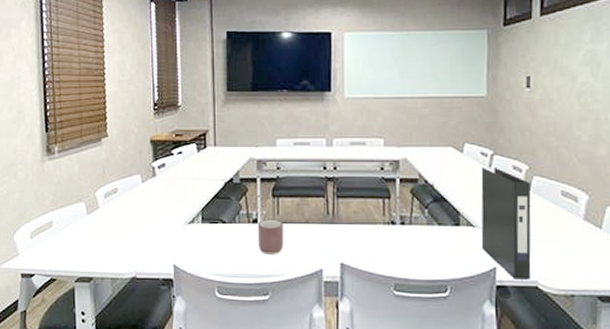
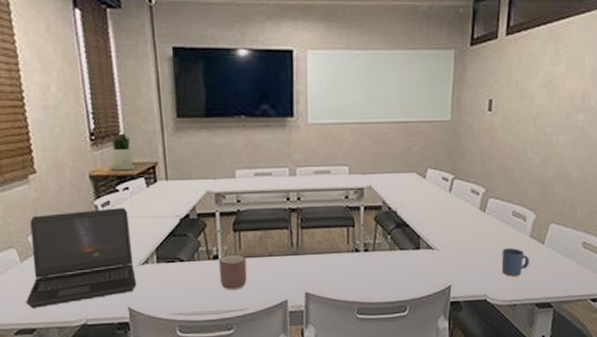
laptop computer: none [88,170,183,258] -> present [26,208,137,308]
planter: none [167,104,190,137] -> present [109,133,136,171]
binder: present [481,168,531,280] -> none [439,192,486,295]
mug: none [552,231,586,263] -> present [501,248,529,276]

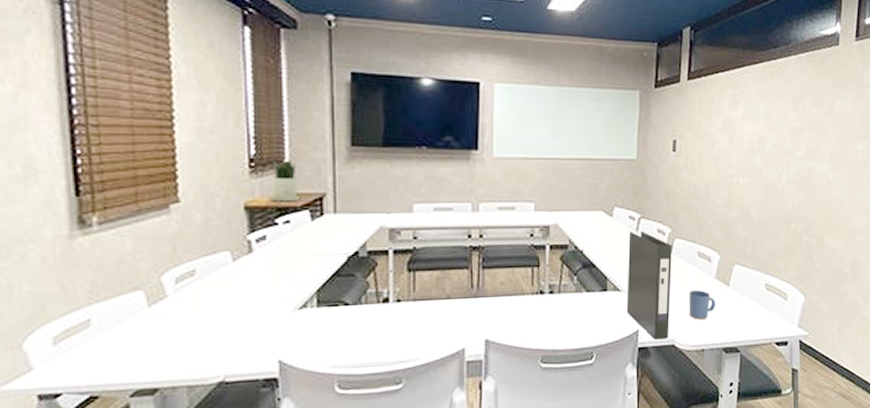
laptop computer: present [26,208,137,308] -> none [150,244,291,363]
mug: present [218,254,247,290] -> none [389,297,420,338]
binder: none [439,192,486,295] -> present [626,231,672,340]

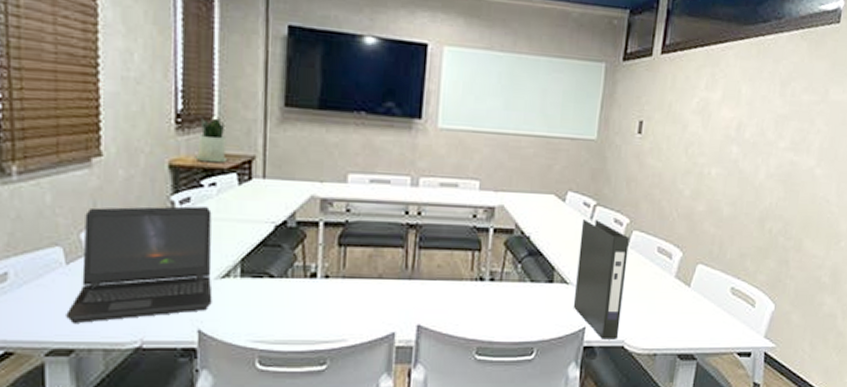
laptop computer: none [150,244,291,363] -> present [66,206,212,323]
mug: present [688,290,716,320] -> none [642,289,674,321]

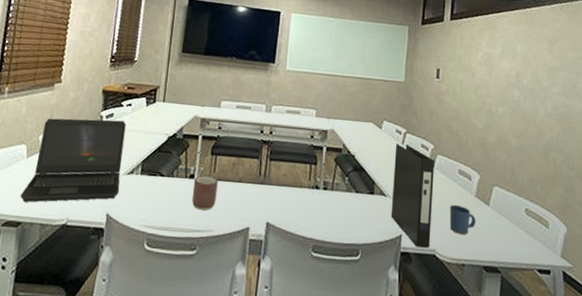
planter: present [195,117,228,164] -> none [120,58,142,91]
mug: none [315,273,350,316] -> present [191,175,218,211]
mug: none [642,289,674,321] -> present [449,205,476,235]

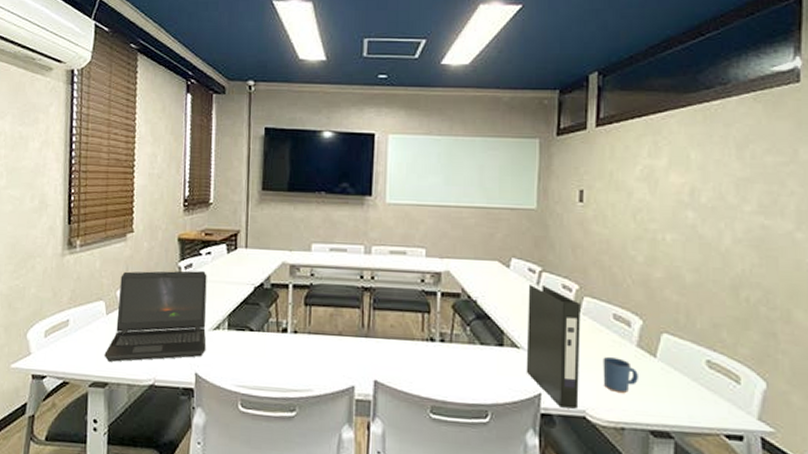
mug: present [191,175,218,211] -> none [286,329,315,368]

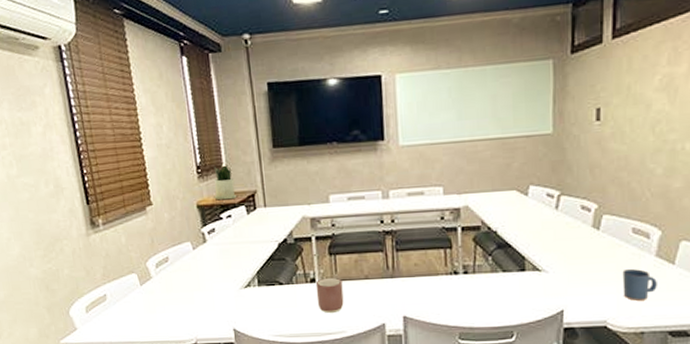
laptop computer: present [104,270,207,362] -> none [145,234,241,327]
planter: none [196,201,220,237] -> present [213,165,237,201]
mug: none [286,329,315,368] -> present [315,277,344,313]
binder: present [526,285,580,409] -> none [547,209,600,321]

